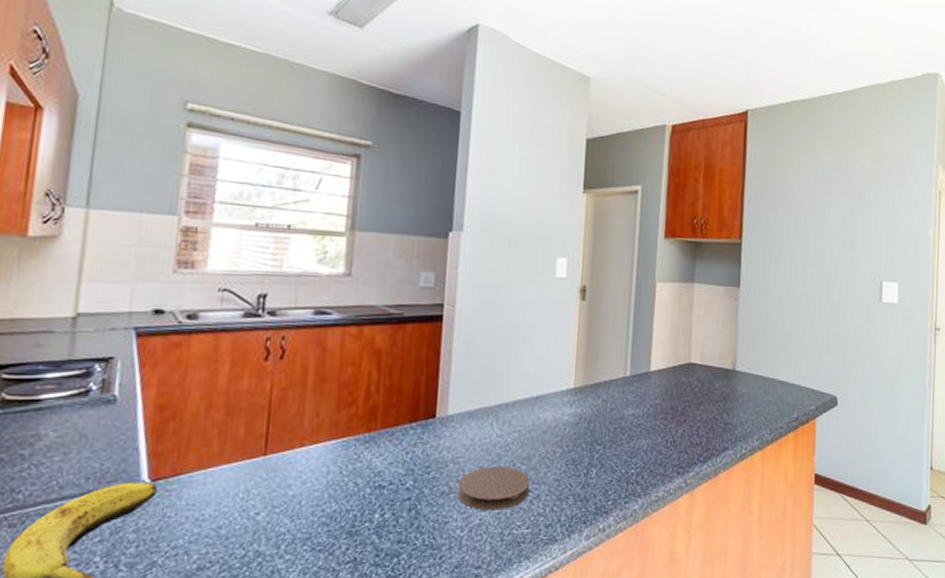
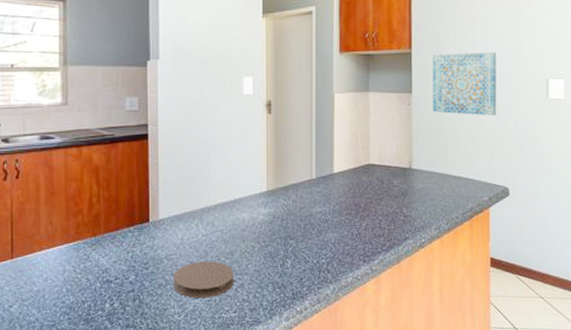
wall art: none [761,246,830,318] -> present [433,51,496,116]

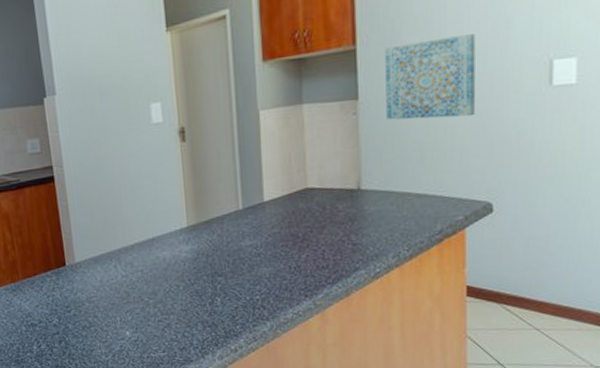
coaster: present [173,261,234,299] -> none [96,302,161,339]

